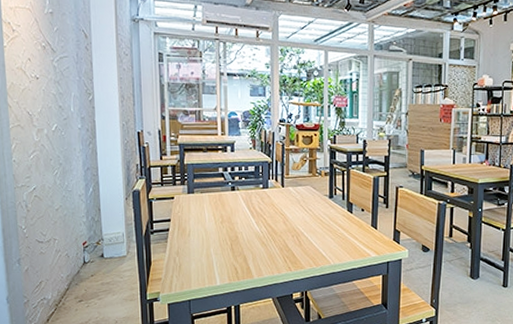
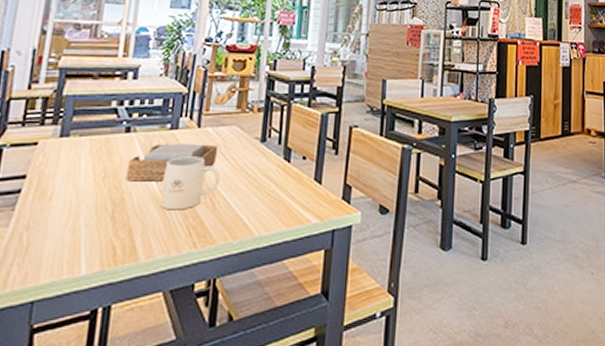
napkin holder: none [236,198,299,225] -> present [125,143,218,182]
mug: none [261,208,302,245] -> present [160,156,220,210]

